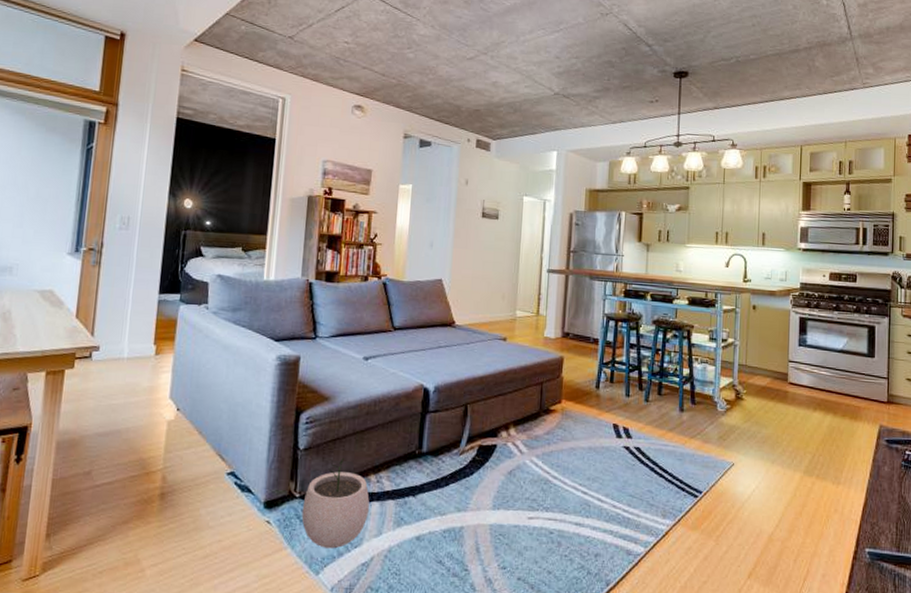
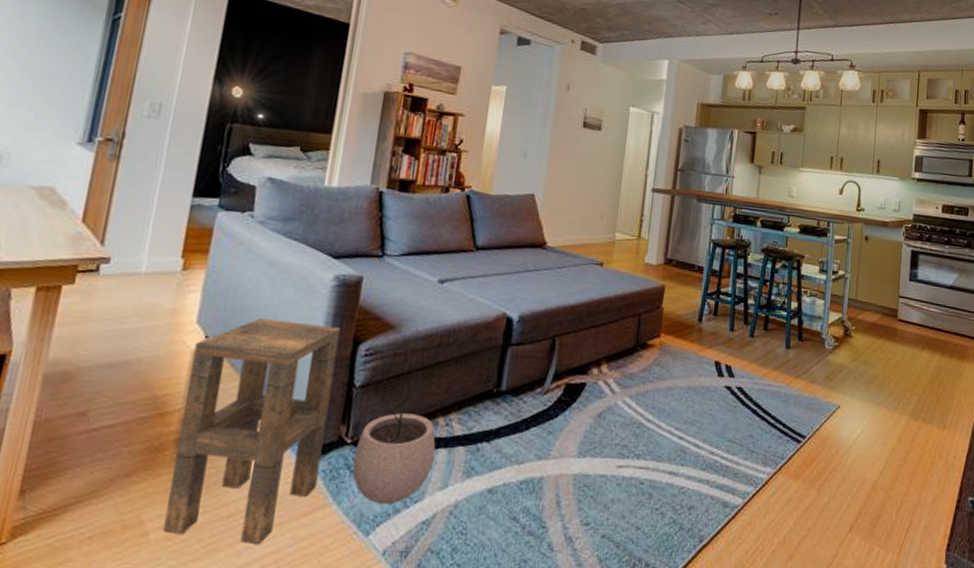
side table: none [156,394,285,580] -> present [163,319,341,544]

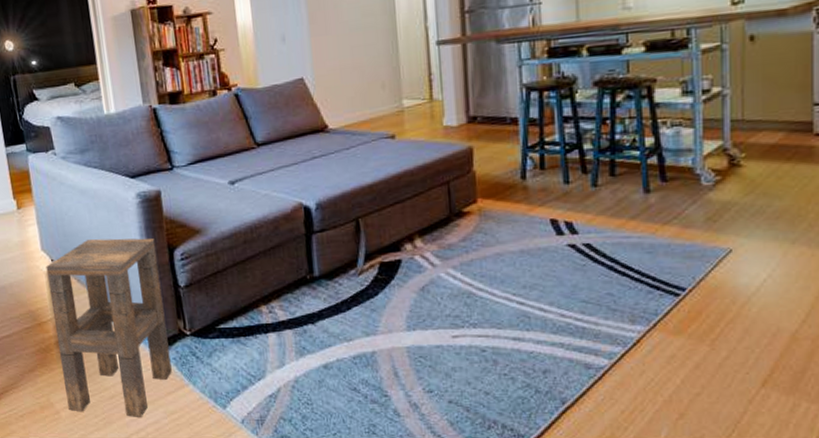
plant pot: present [352,398,436,505] -> none [195,292,267,383]

